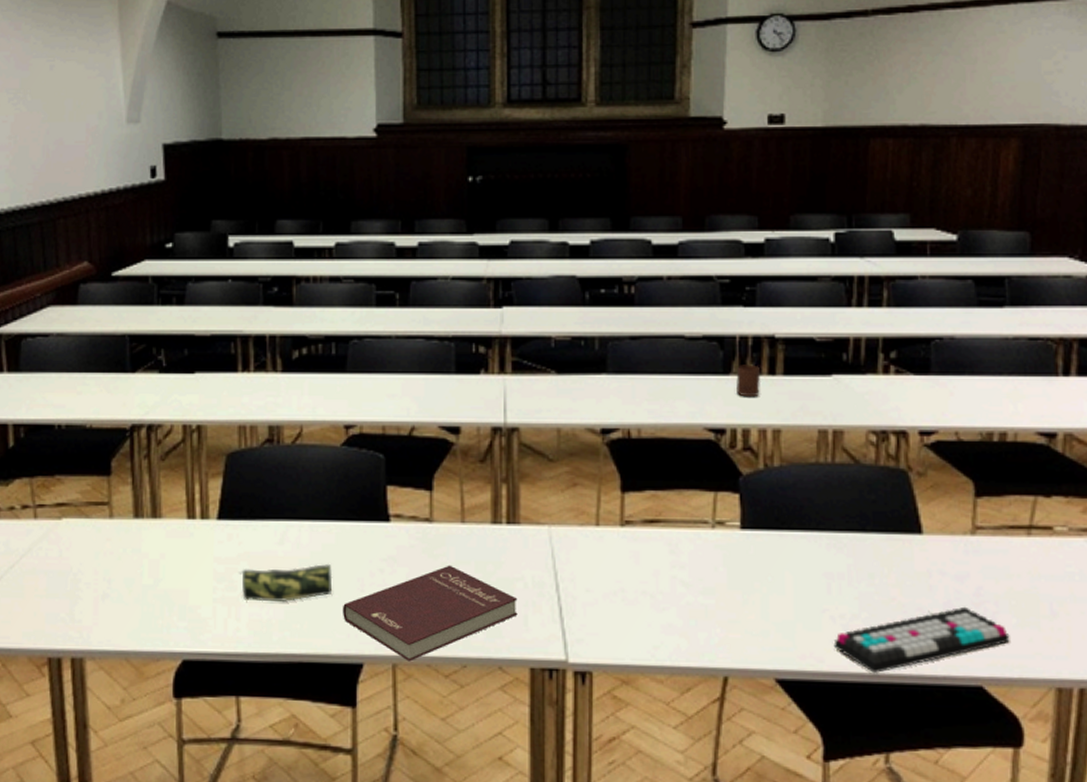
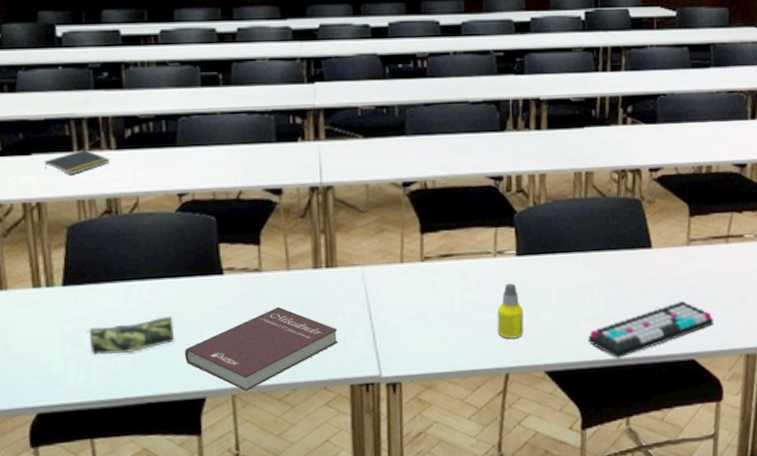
notepad: none [207,370,275,397] -> present [44,149,110,175]
bottle: none [714,563,749,633] -> present [497,284,524,339]
cup: present [736,364,760,397] -> none [510,122,529,149]

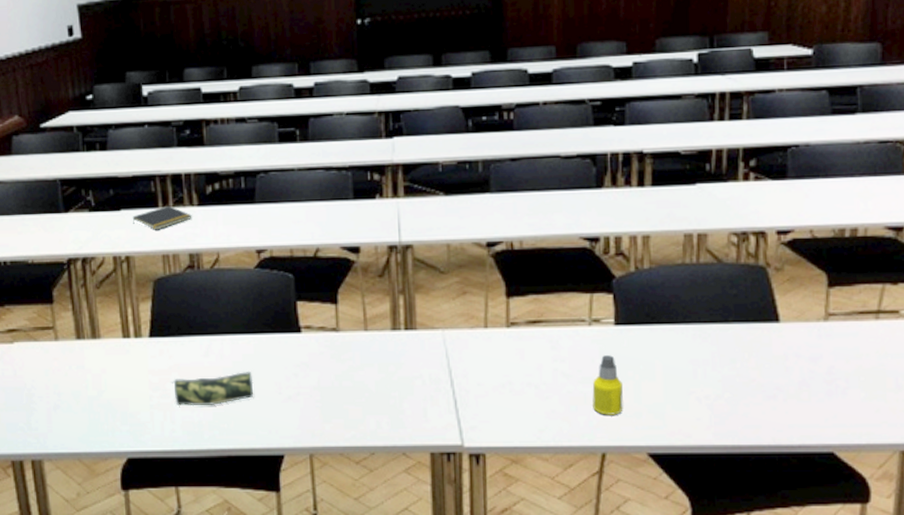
book: present [184,306,338,391] -> none [263,367,418,452]
keyboard: present [588,300,714,359] -> none [699,384,859,446]

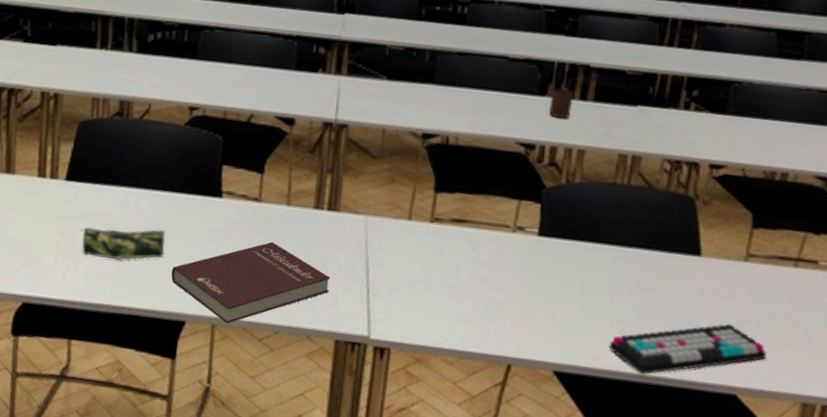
notepad: present [132,205,192,230] -> none [67,47,129,71]
book: none [263,367,418,452] -> present [171,241,331,324]
bottle: present [592,355,623,415] -> none [505,265,538,327]
cup: none [608,178,631,208] -> present [549,88,573,119]
keyboard: none [699,384,859,446] -> present [609,323,767,376]

